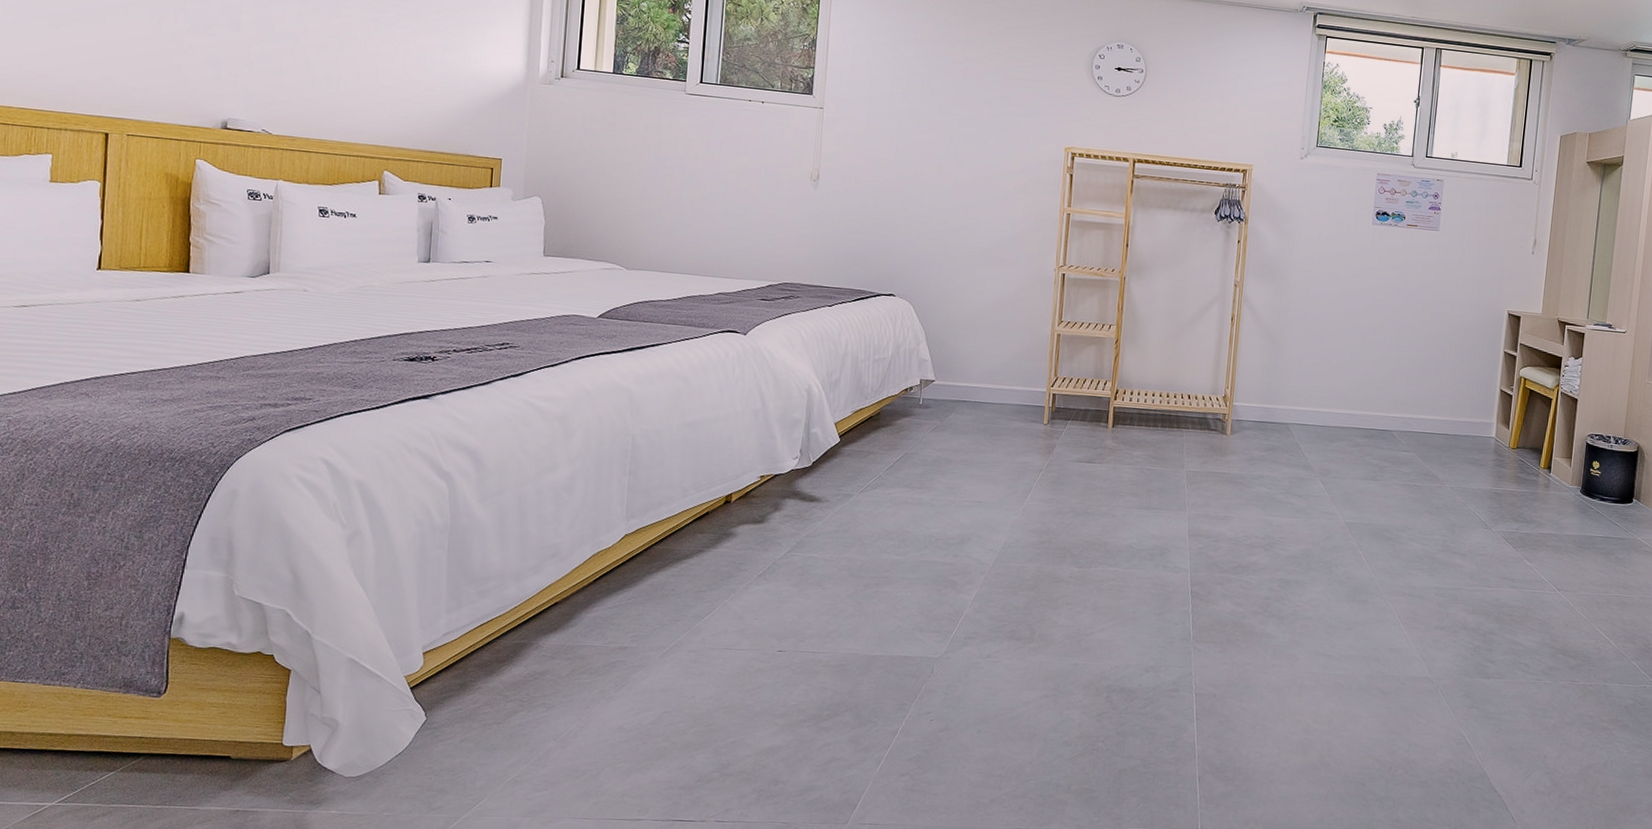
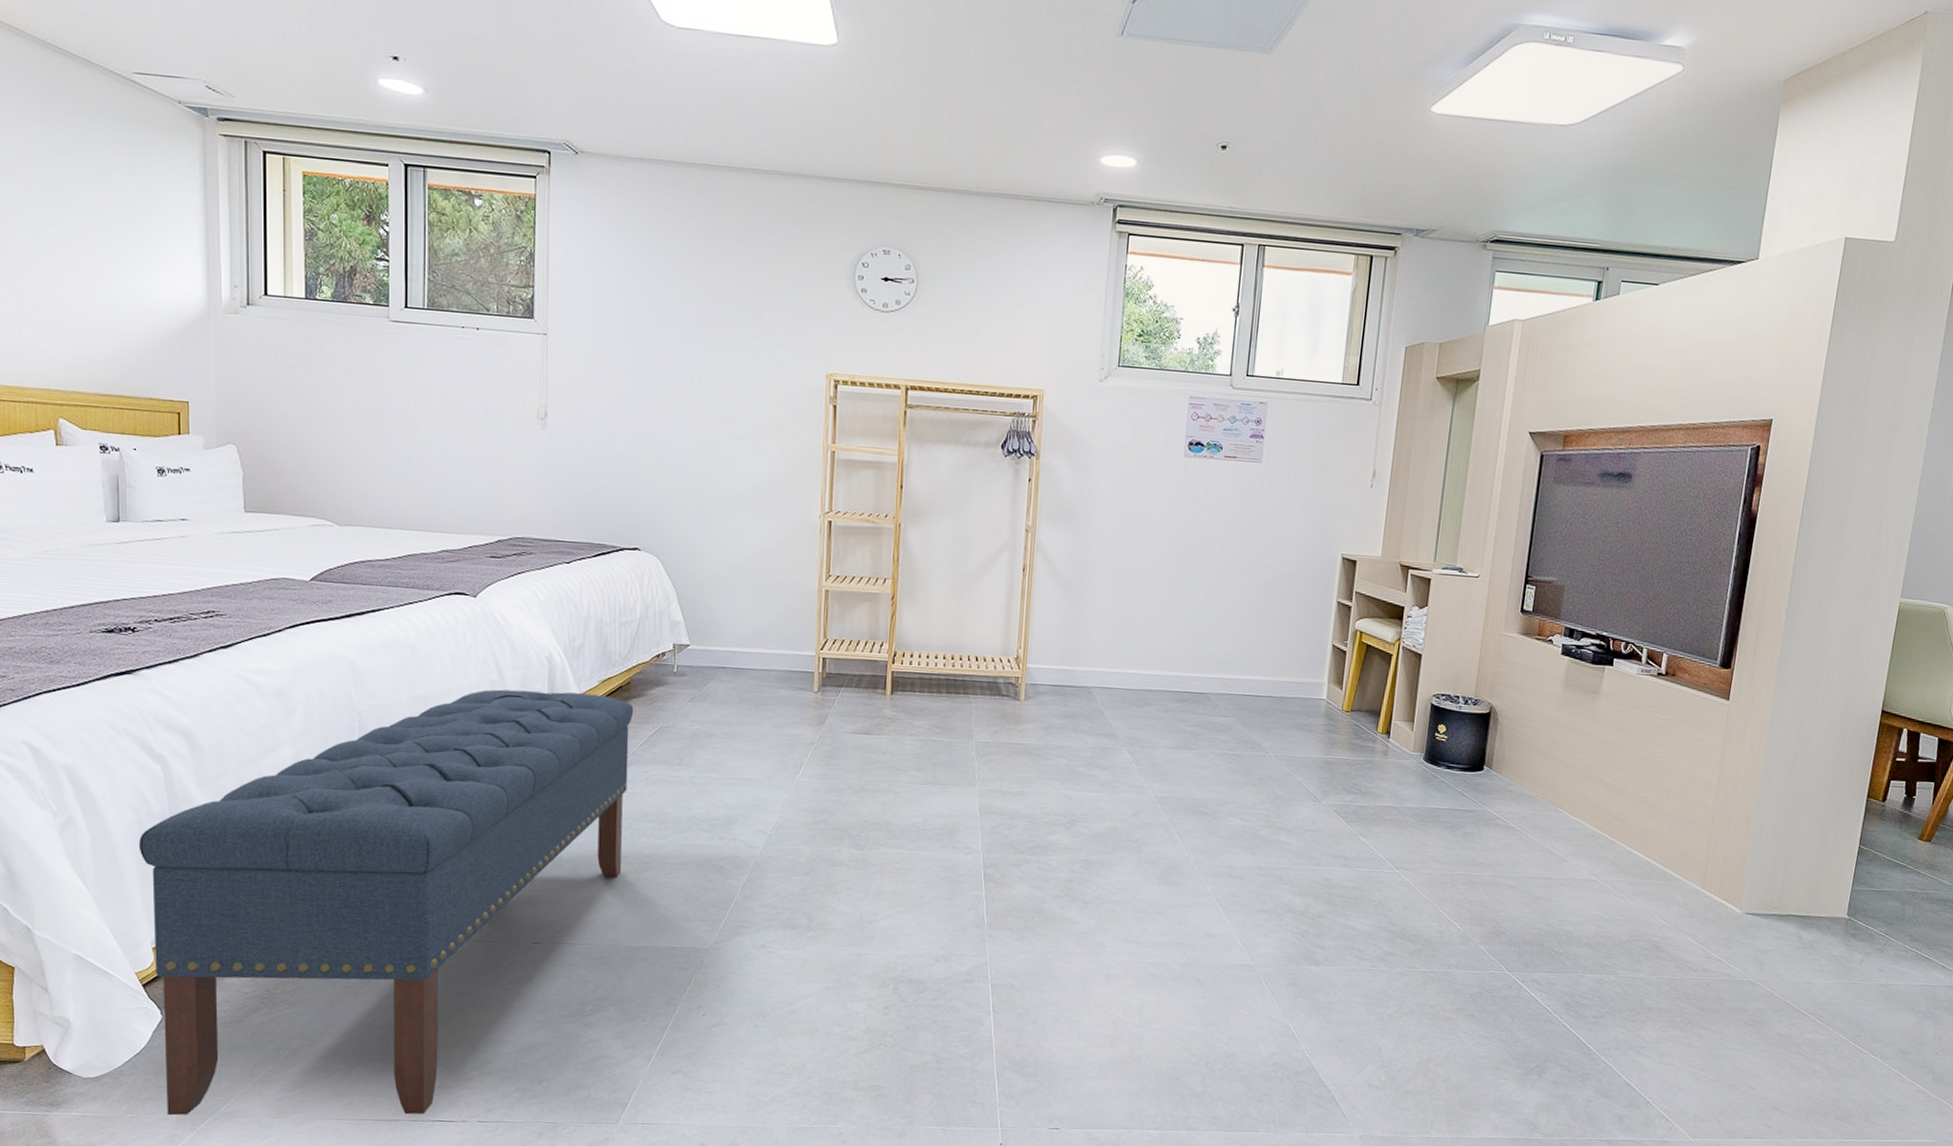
bench: none [419,417,882,815] -> present [138,689,634,1116]

